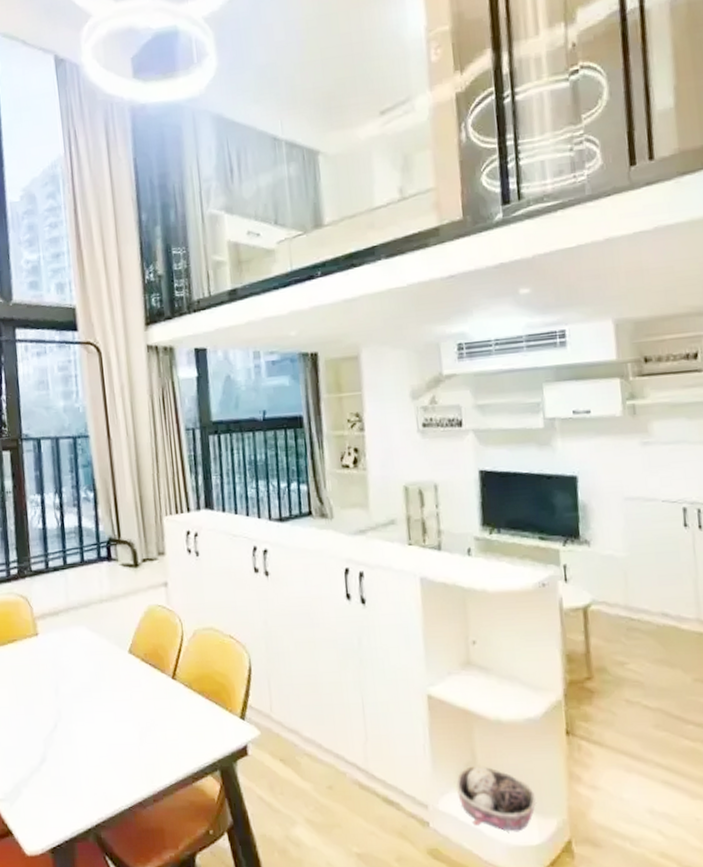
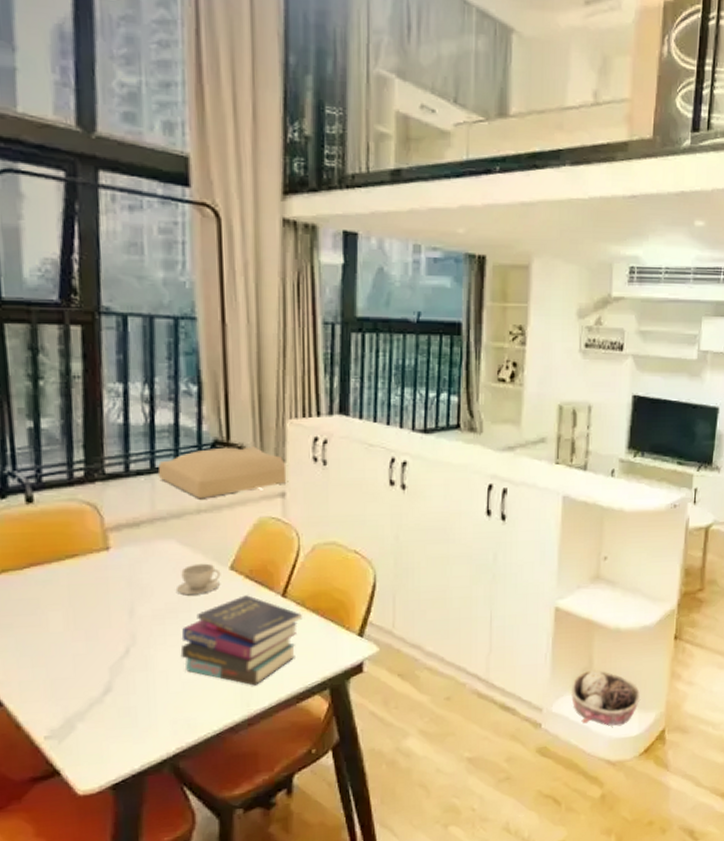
cushion: none [69,540,169,590] -> present [157,443,289,499]
teacup: none [89,647,122,676] -> present [177,563,221,595]
books: none [95,677,190,763] -> present [180,595,302,686]

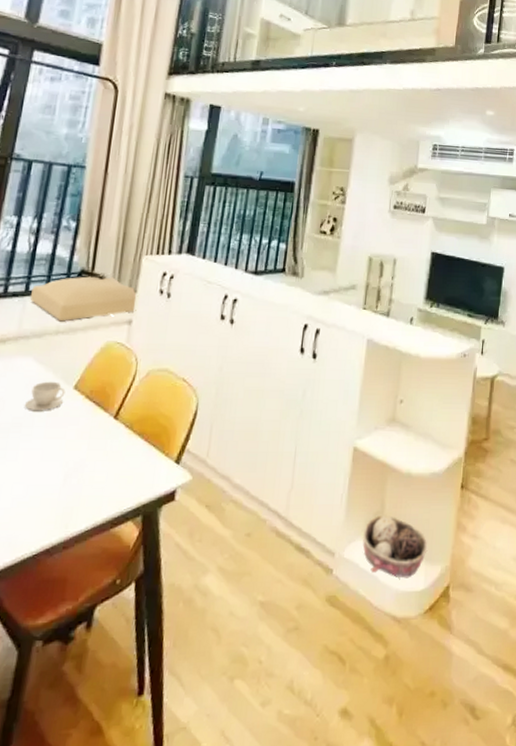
books: present [180,595,302,686] -> none [16,415,129,507]

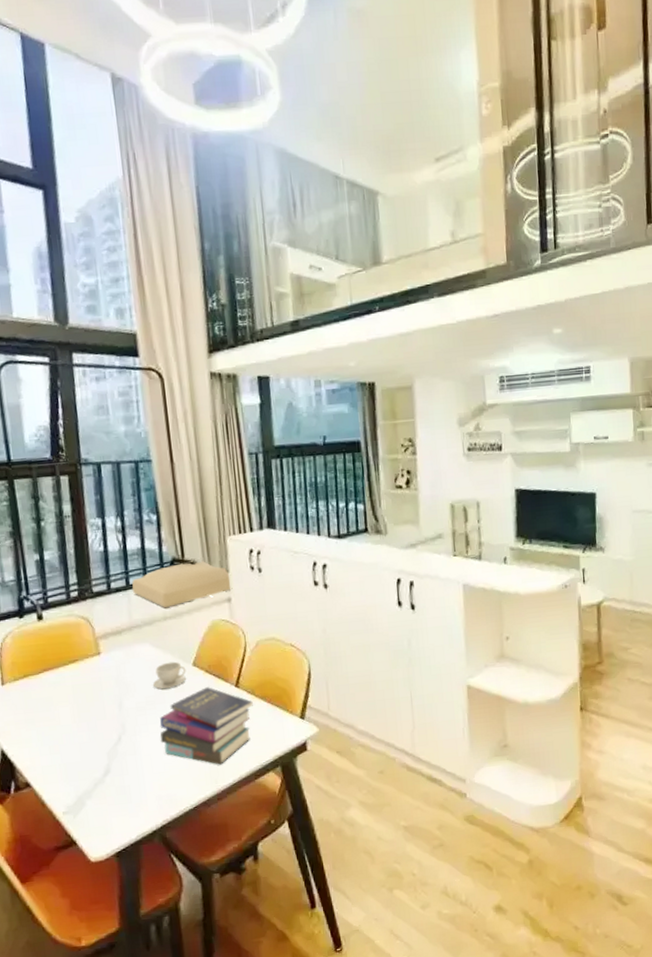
books: none [16,415,129,507] -> present [160,687,253,765]
decorative basket: present [362,515,427,579] -> none [489,742,554,795]

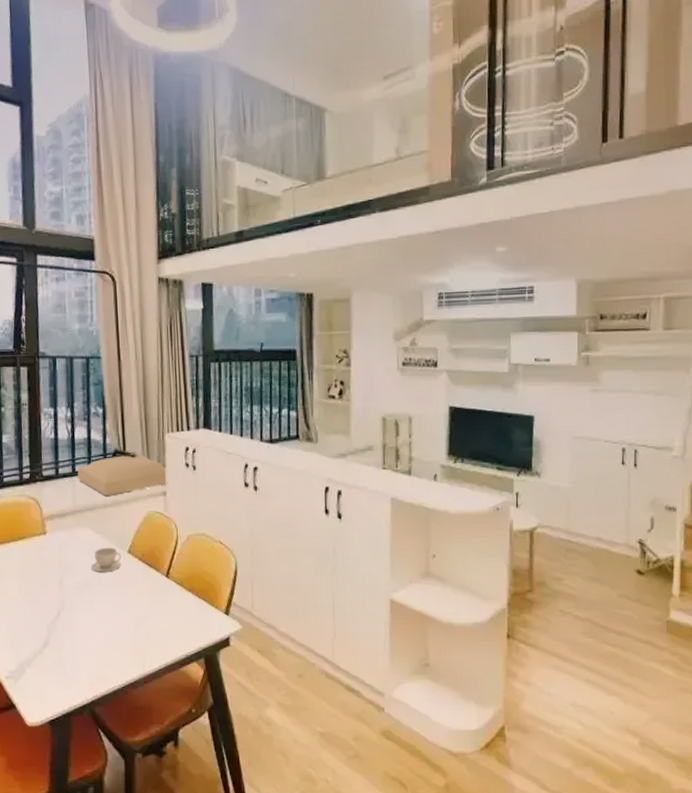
books: present [160,687,253,765] -> none [94,574,181,650]

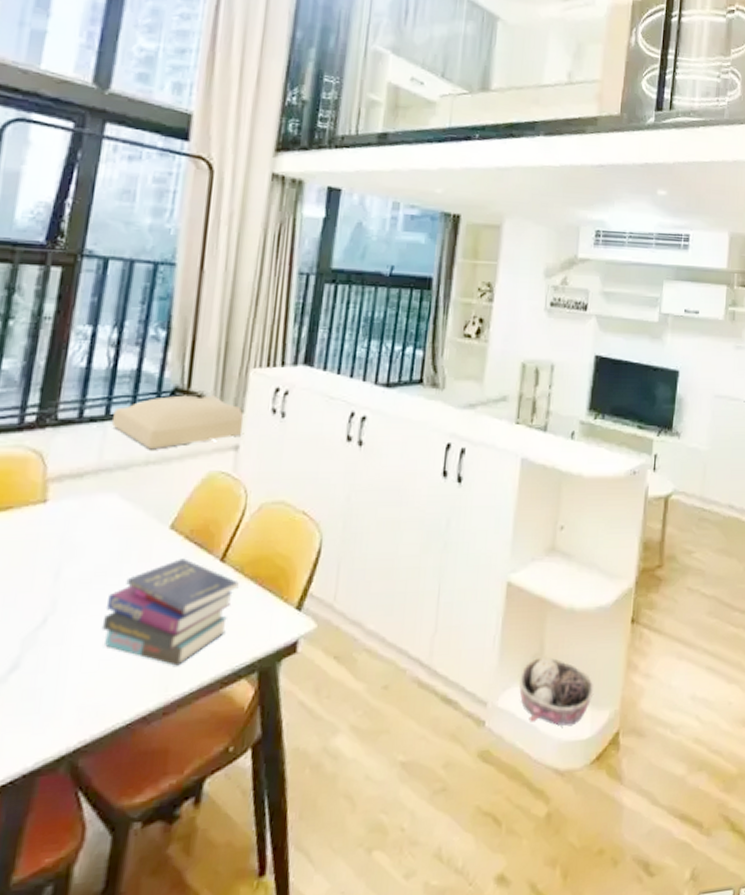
teacup: present [91,547,122,572] -> none [110,521,160,557]
books: none [94,574,181,650] -> present [101,558,239,666]
decorative basket: none [409,662,477,719] -> present [518,657,593,727]

